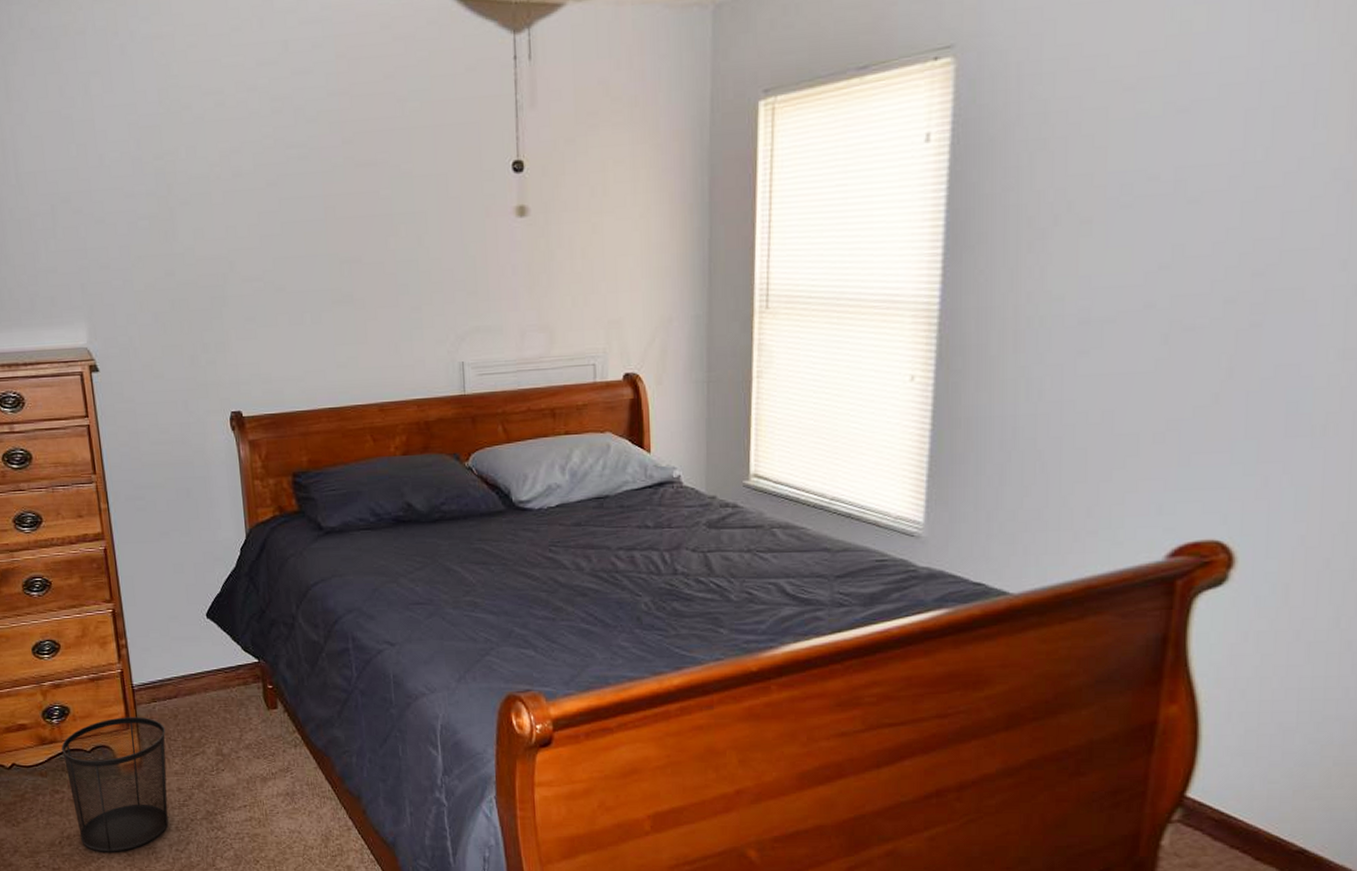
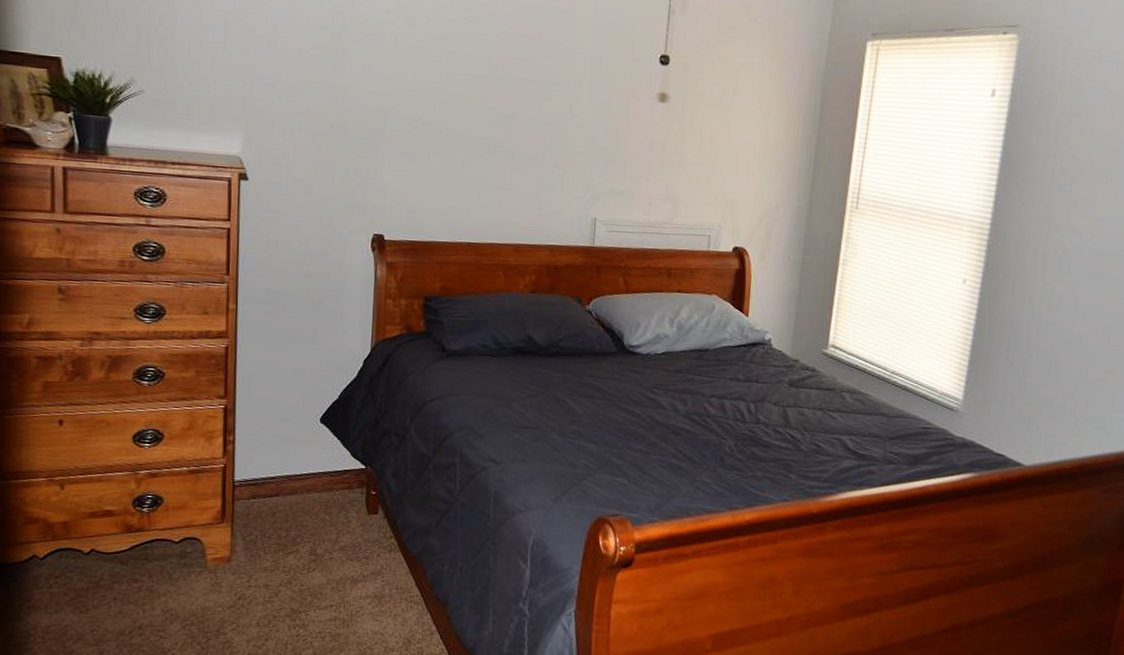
waste bin: present [61,717,168,853] -> none [148,511,262,646]

